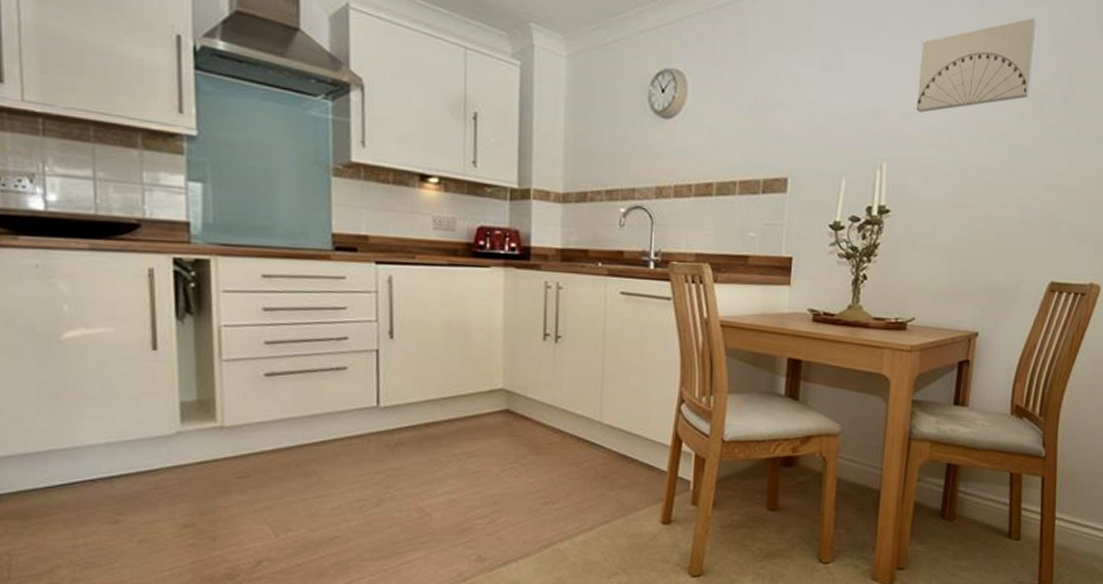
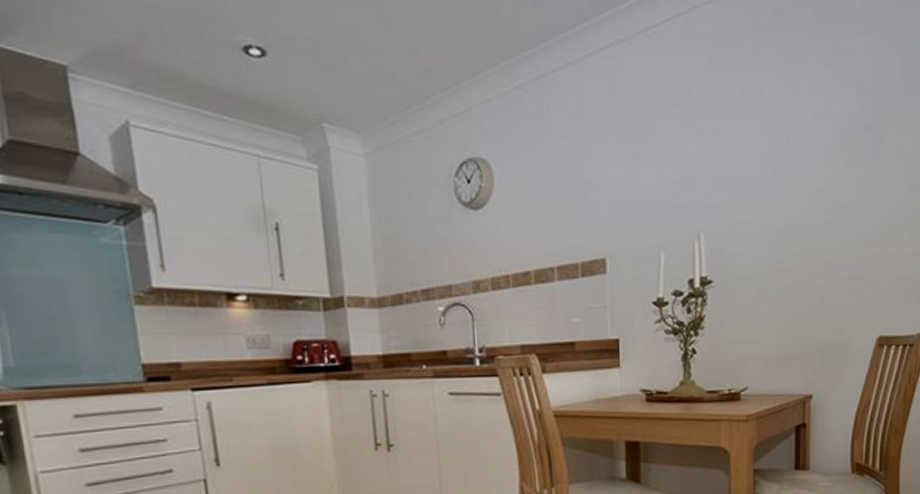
wall art: present [916,17,1037,113] -> none [727,69,840,177]

